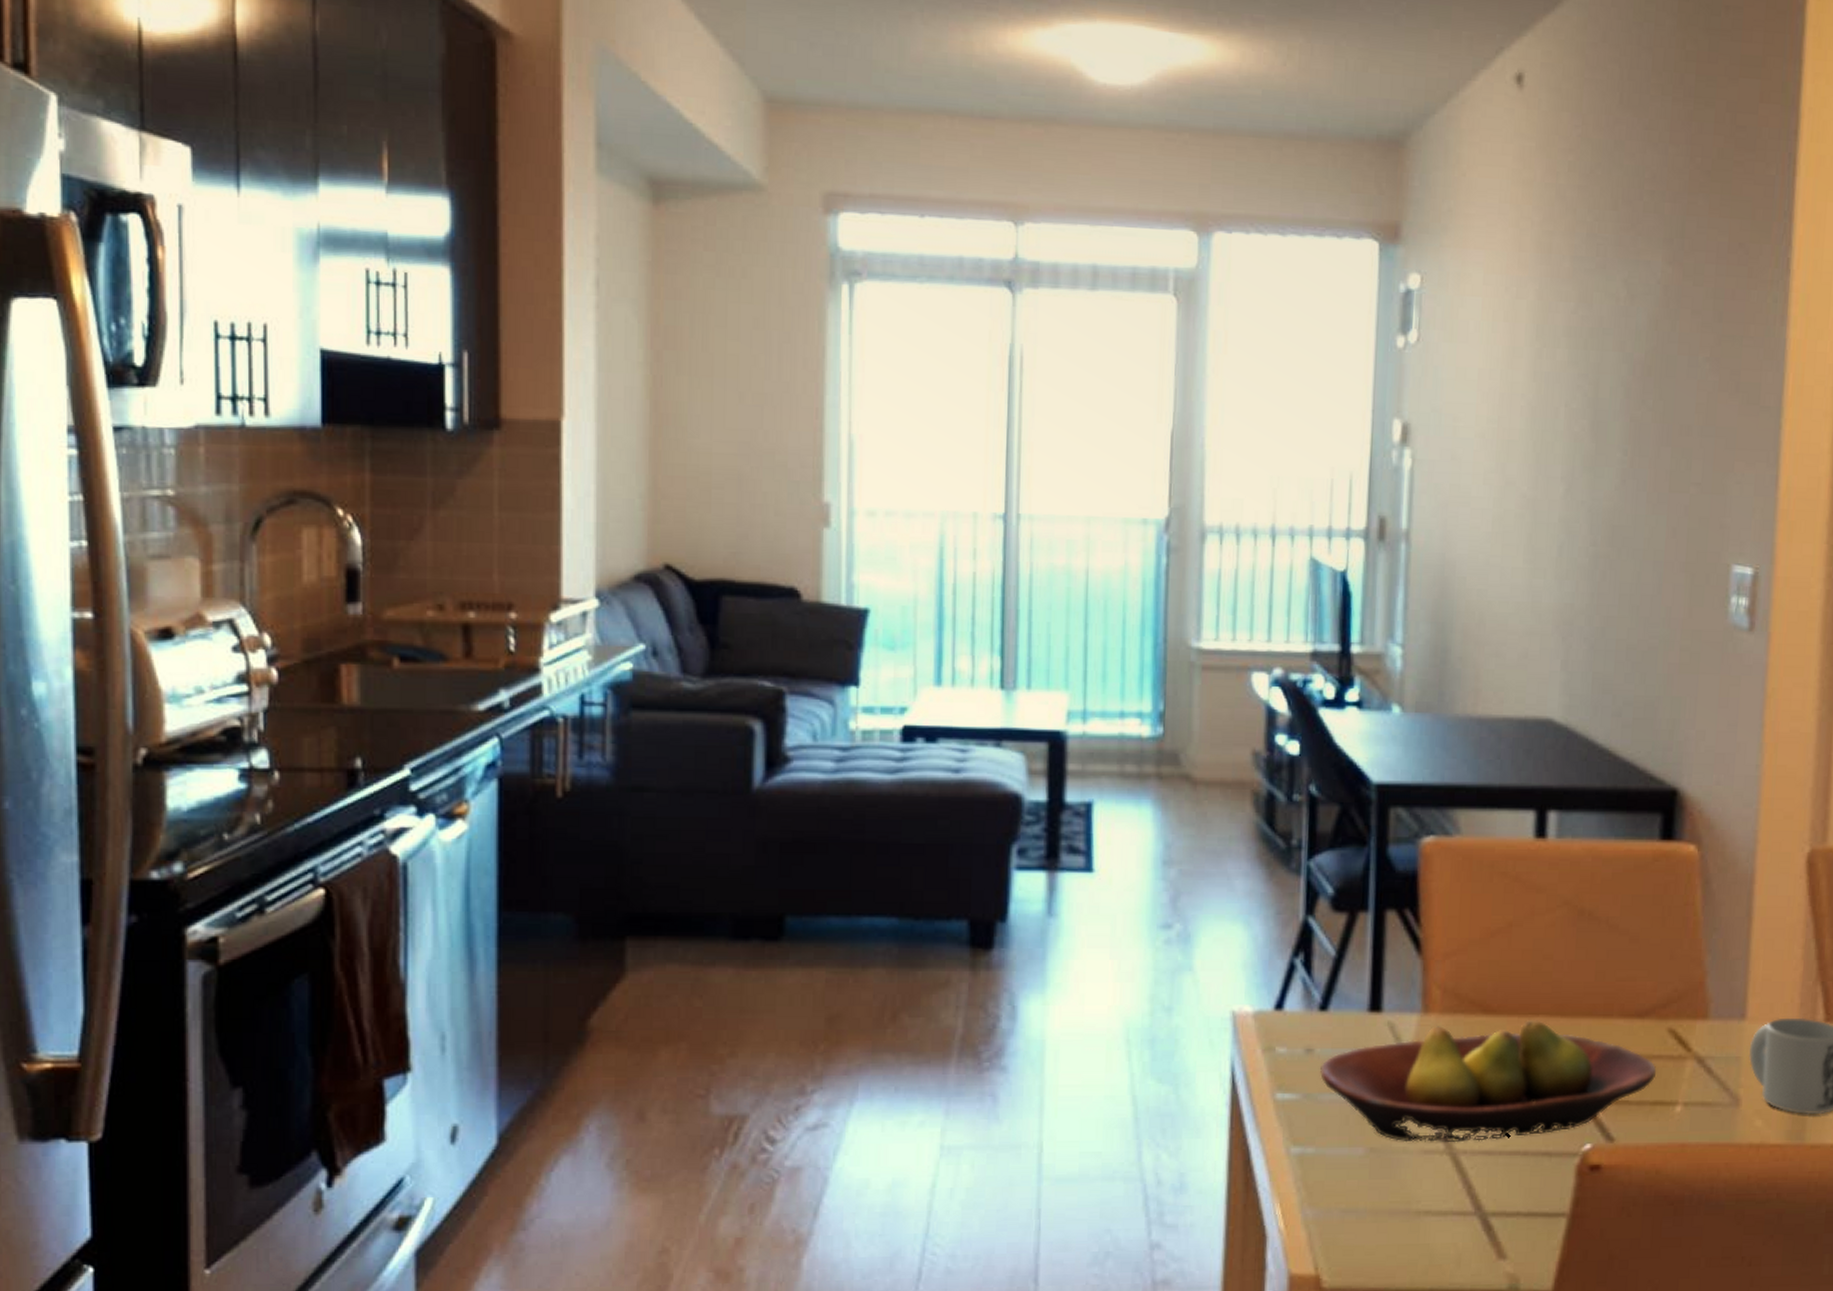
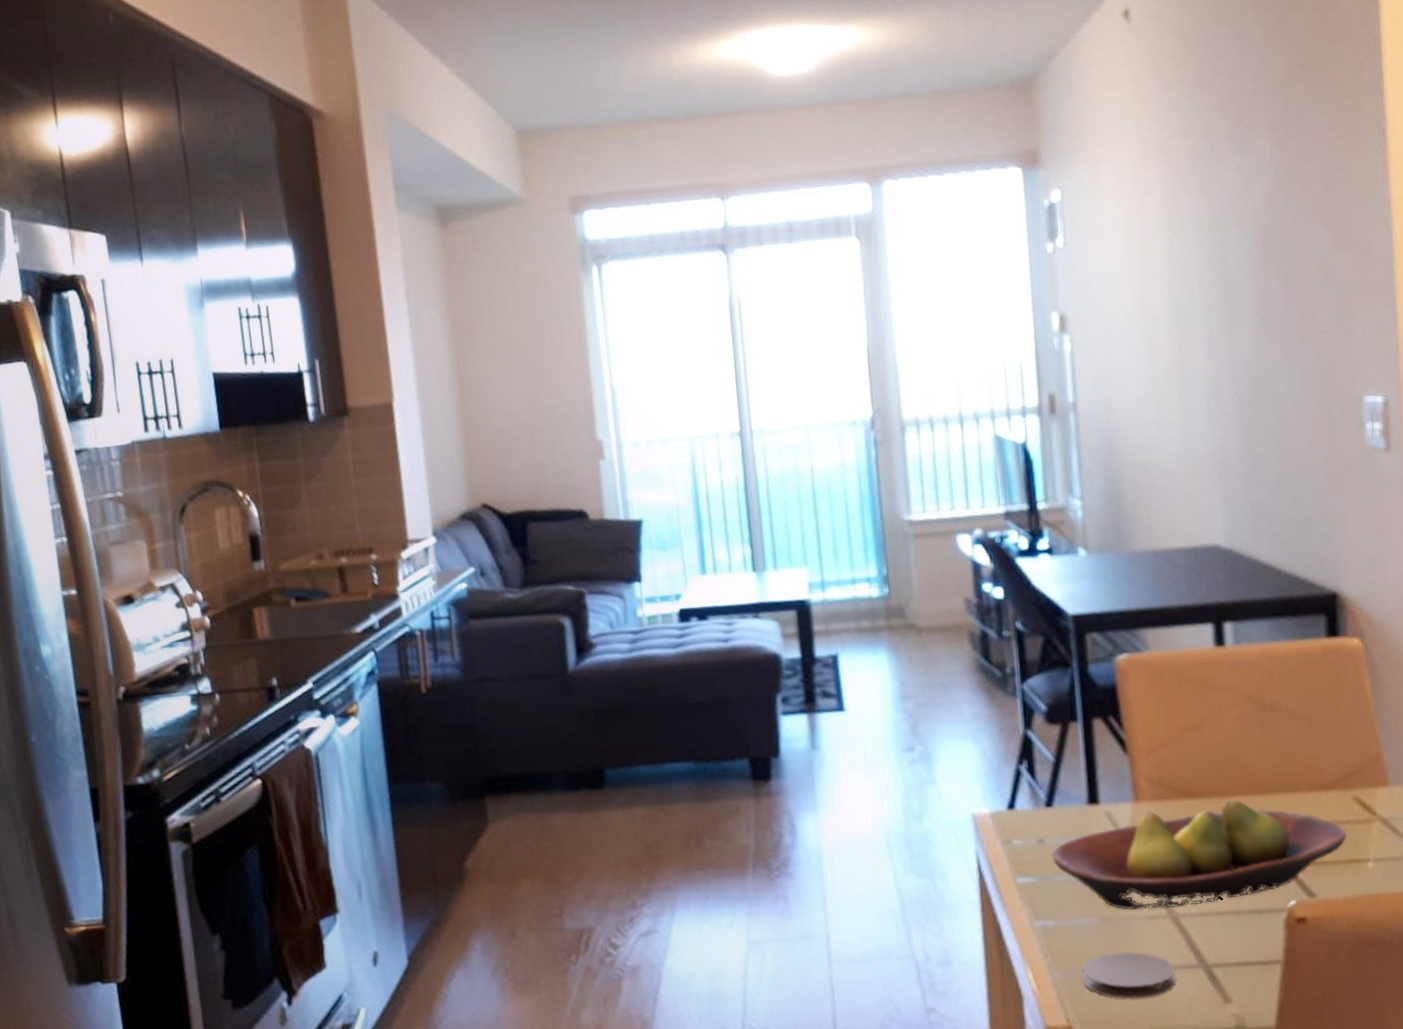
coaster: none [1339,1190,1446,1248] -> present [1082,951,1176,1000]

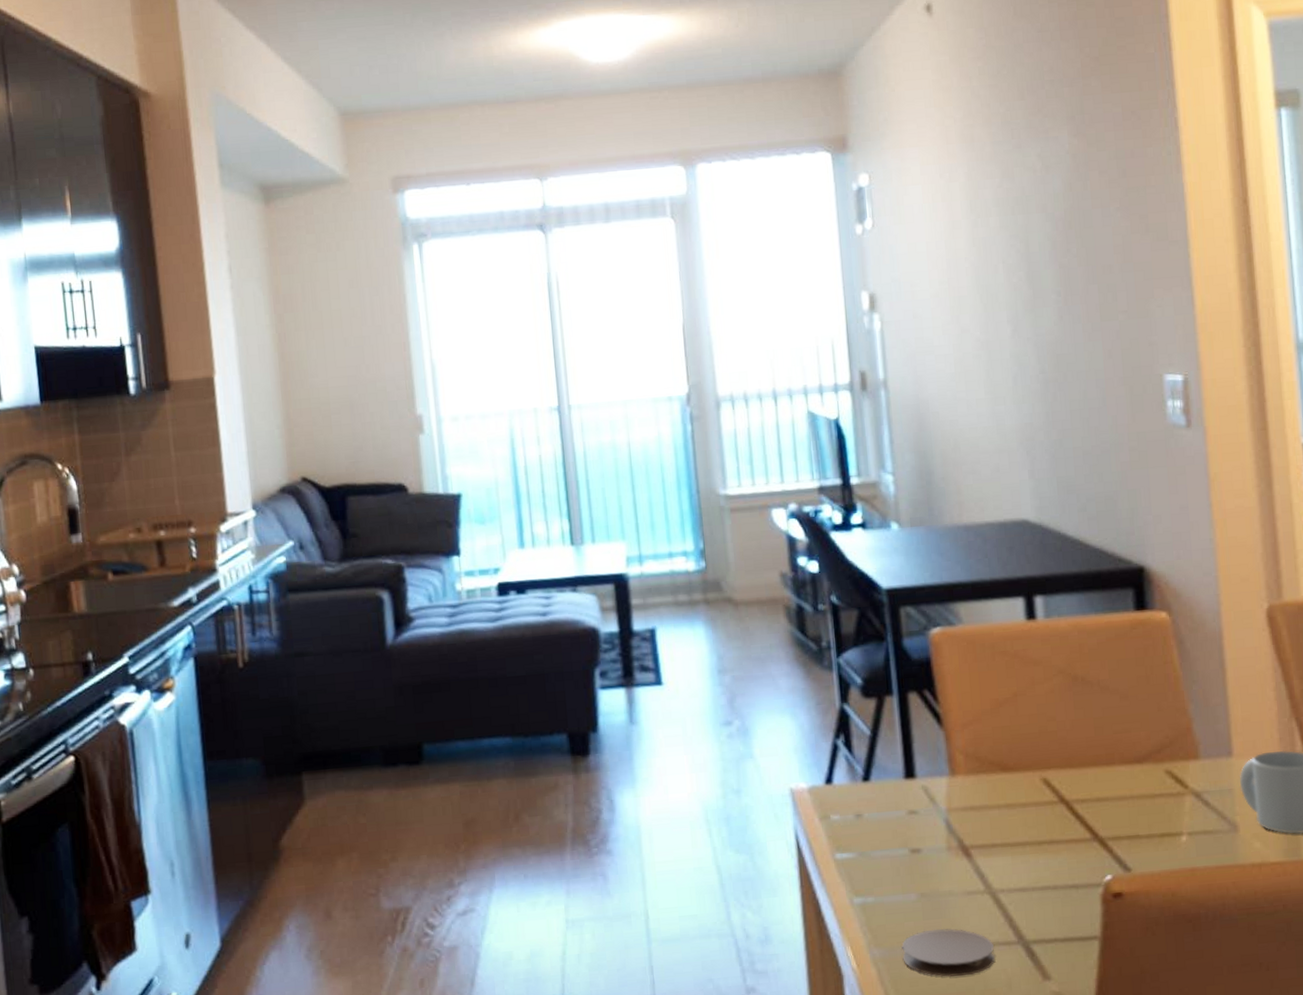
fruit bowl: present [1052,798,1347,911] -> none [870,772,1160,886]

